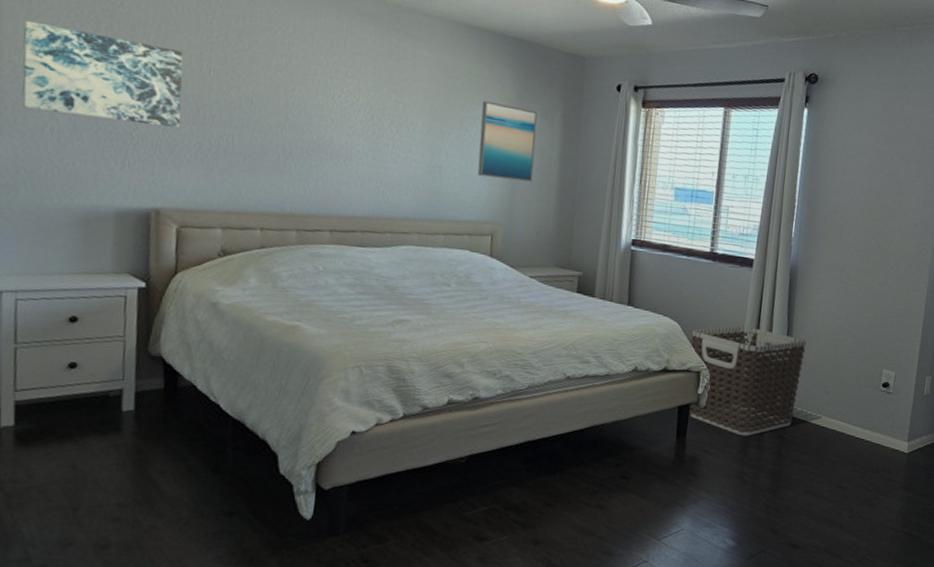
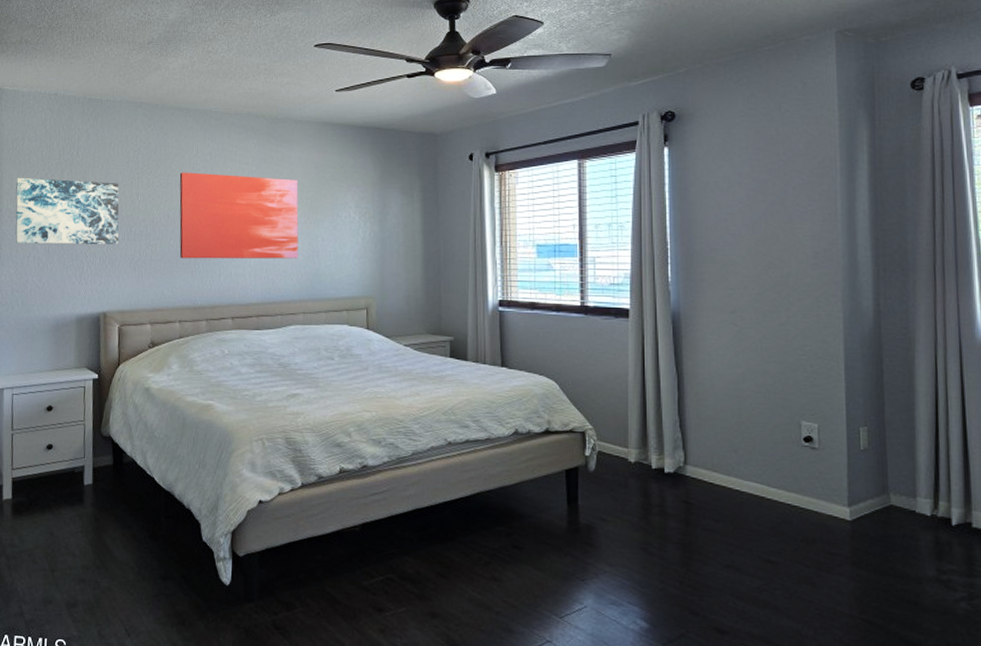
wall art: none [265,51,422,173] -> present [179,172,299,259]
wall art: present [477,100,537,182] -> none [349,187,400,256]
clothes hamper: present [689,326,807,436] -> none [571,381,702,502]

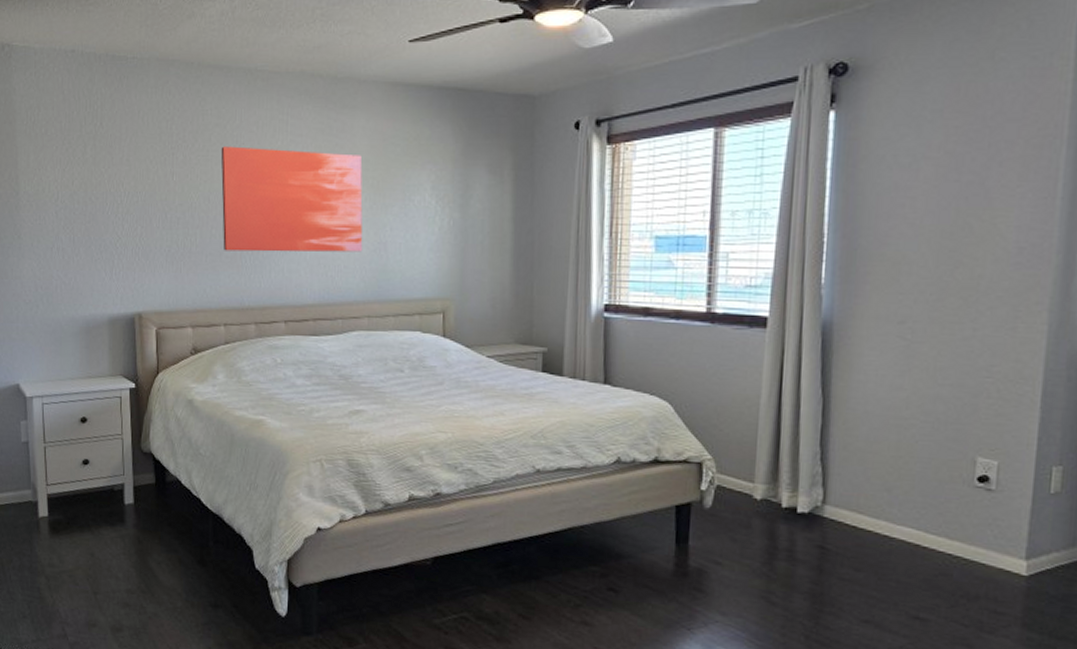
wall art: present [15,177,119,244] -> none [32,153,153,234]

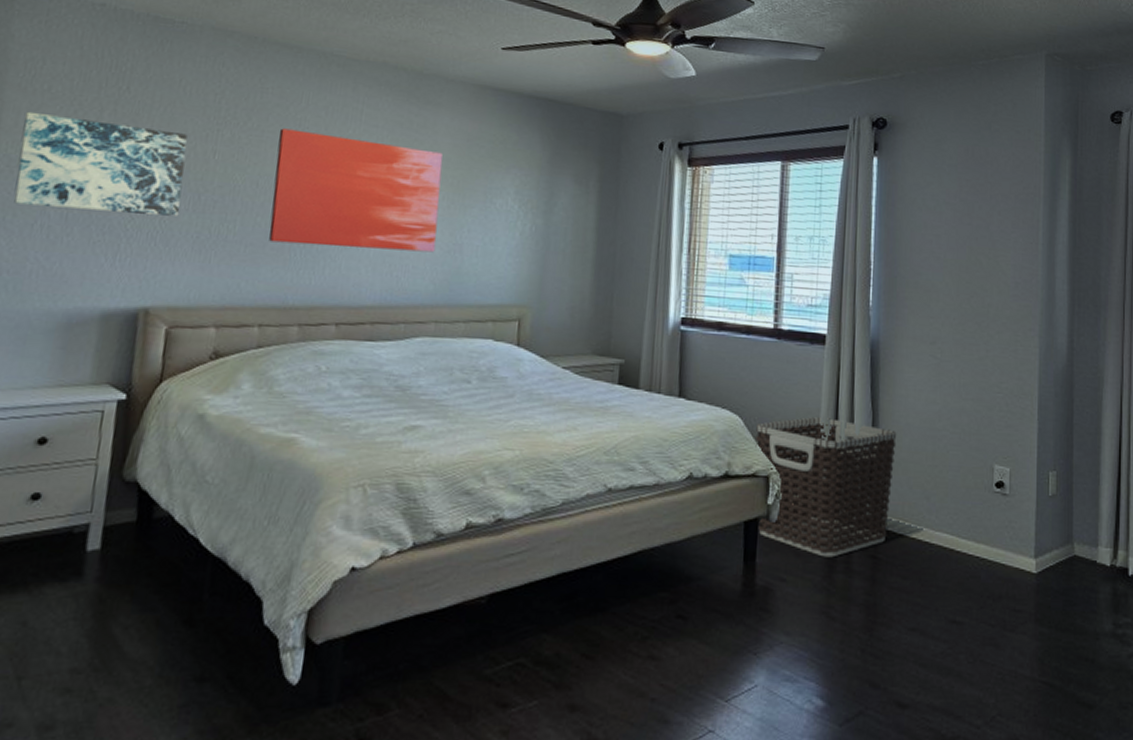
wall art: none [32,153,153,234] -> present [14,111,188,216]
clothes hamper: none [687,404,853,545] -> present [755,417,897,558]

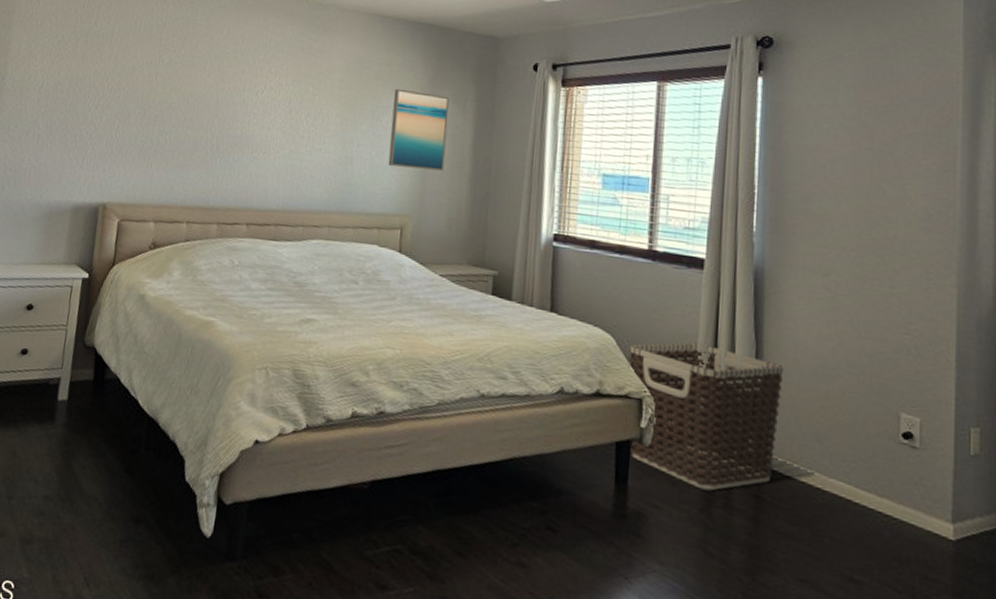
wall art: present [14,111,188,216] -> none [16,43,137,128]
wall art: present [269,128,443,253] -> none [196,54,338,164]
wall art: none [503,168,570,257] -> present [388,88,449,171]

